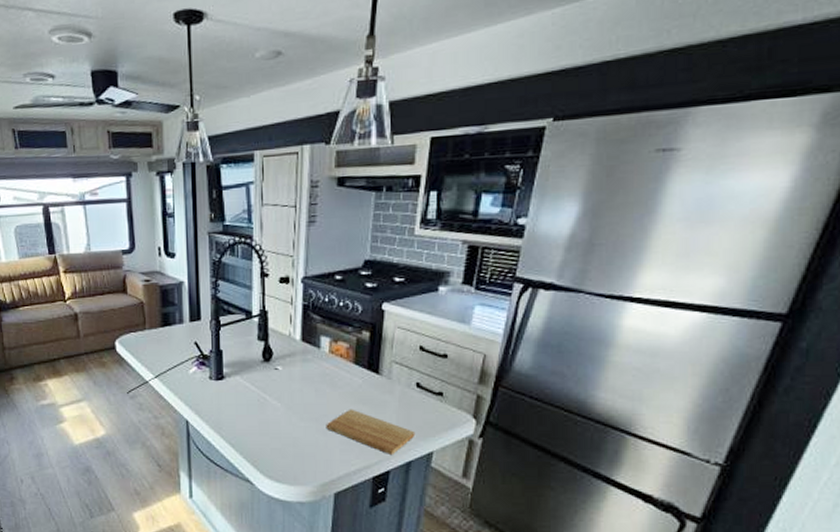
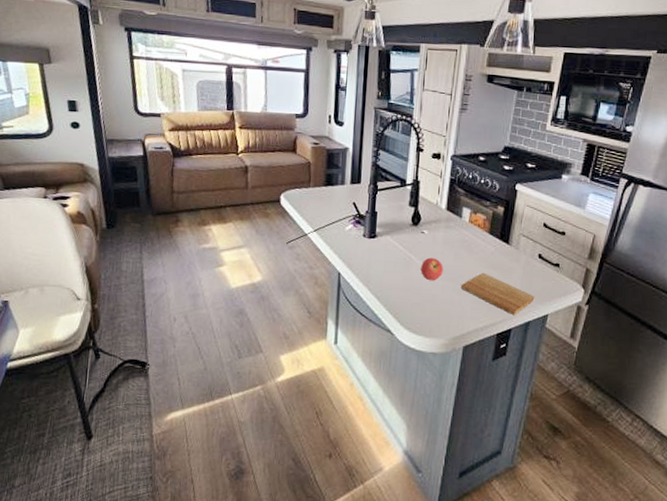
fruit: none [278,396,304,423] -> present [420,257,443,281]

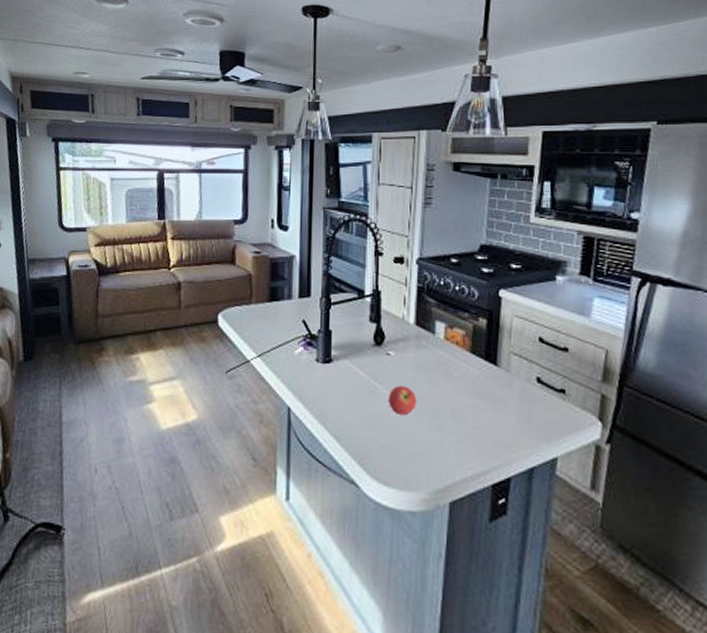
cutting board: present [461,272,535,316] -> none [440,403,538,460]

